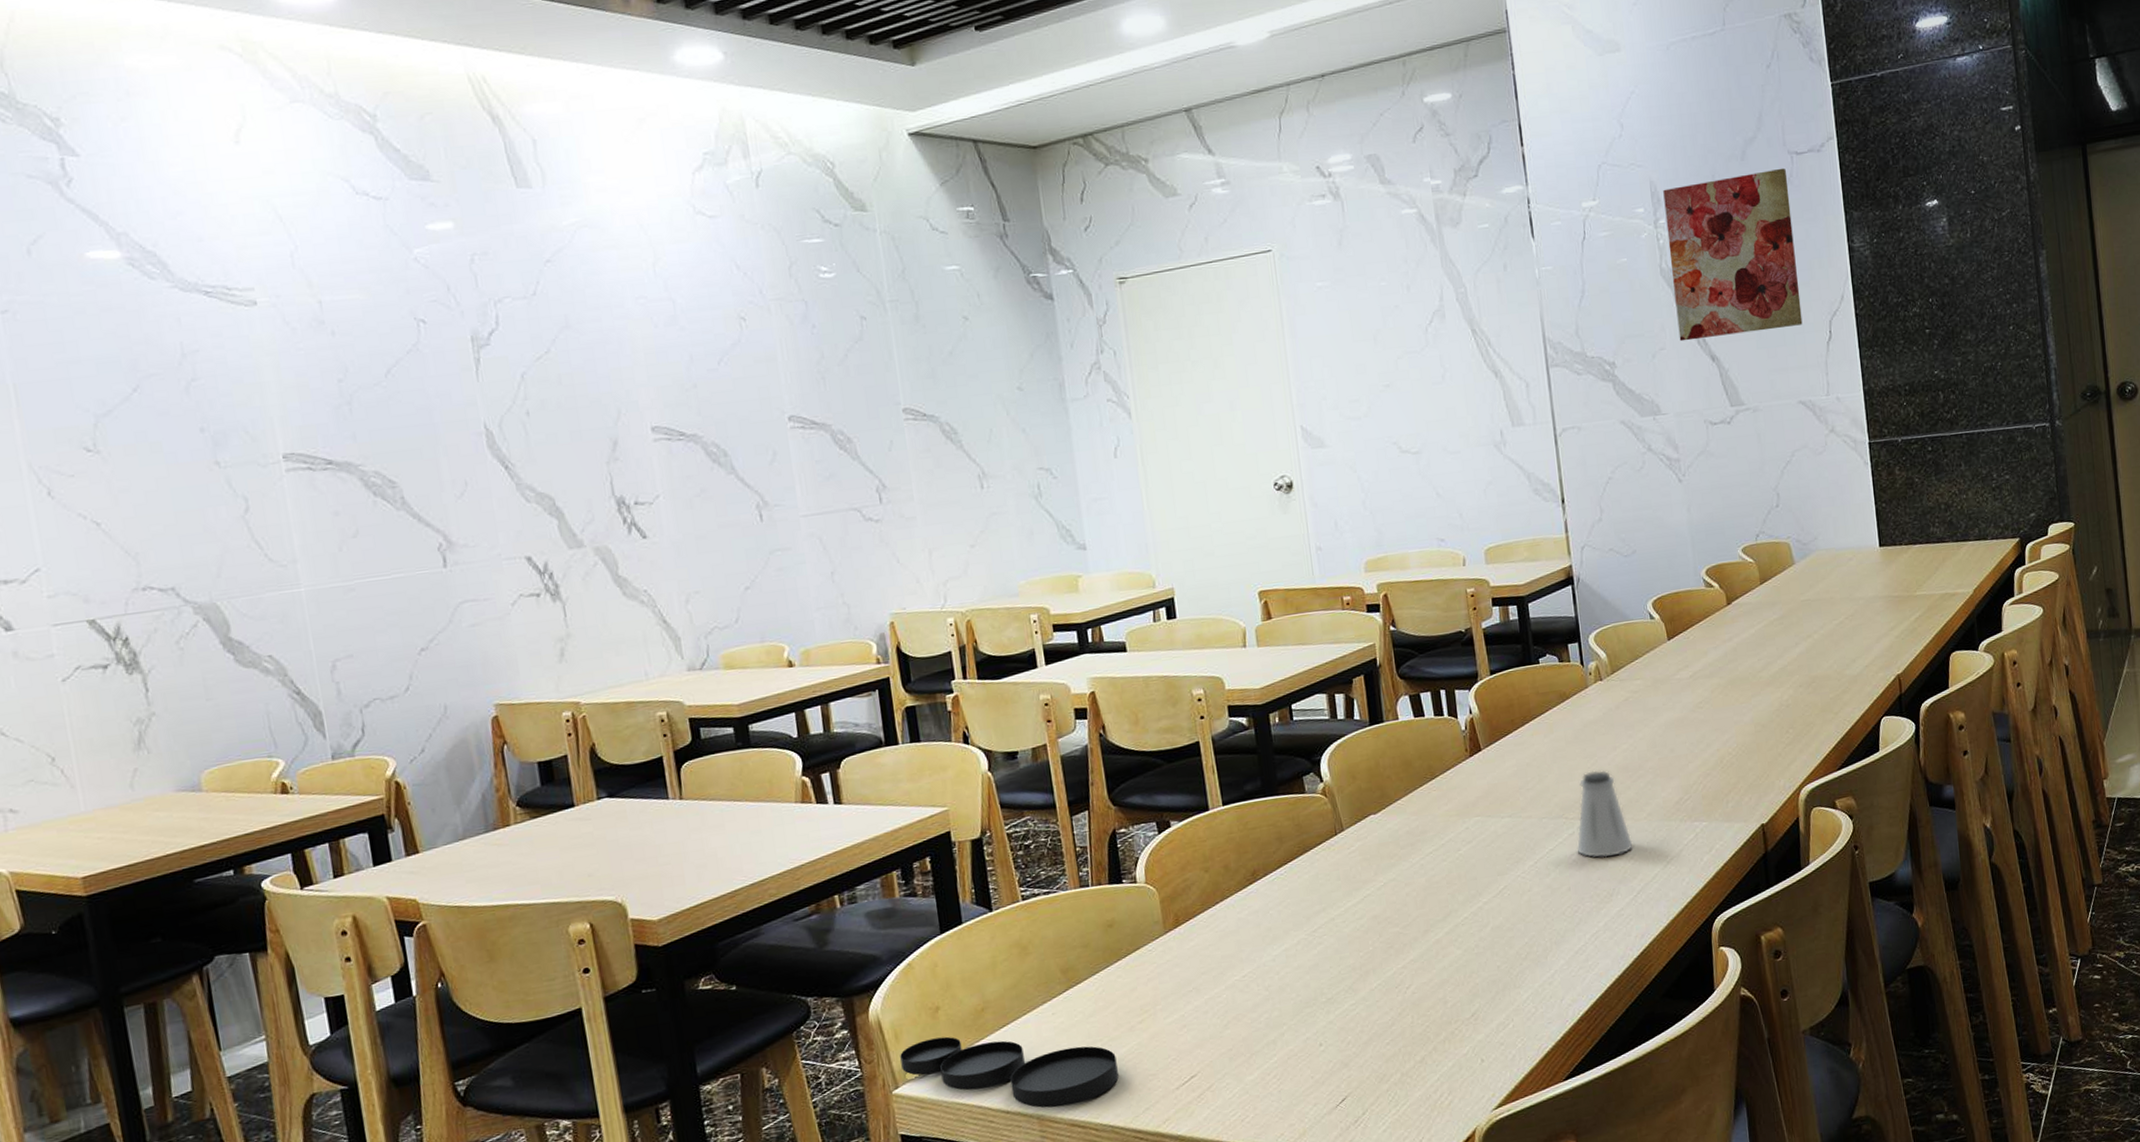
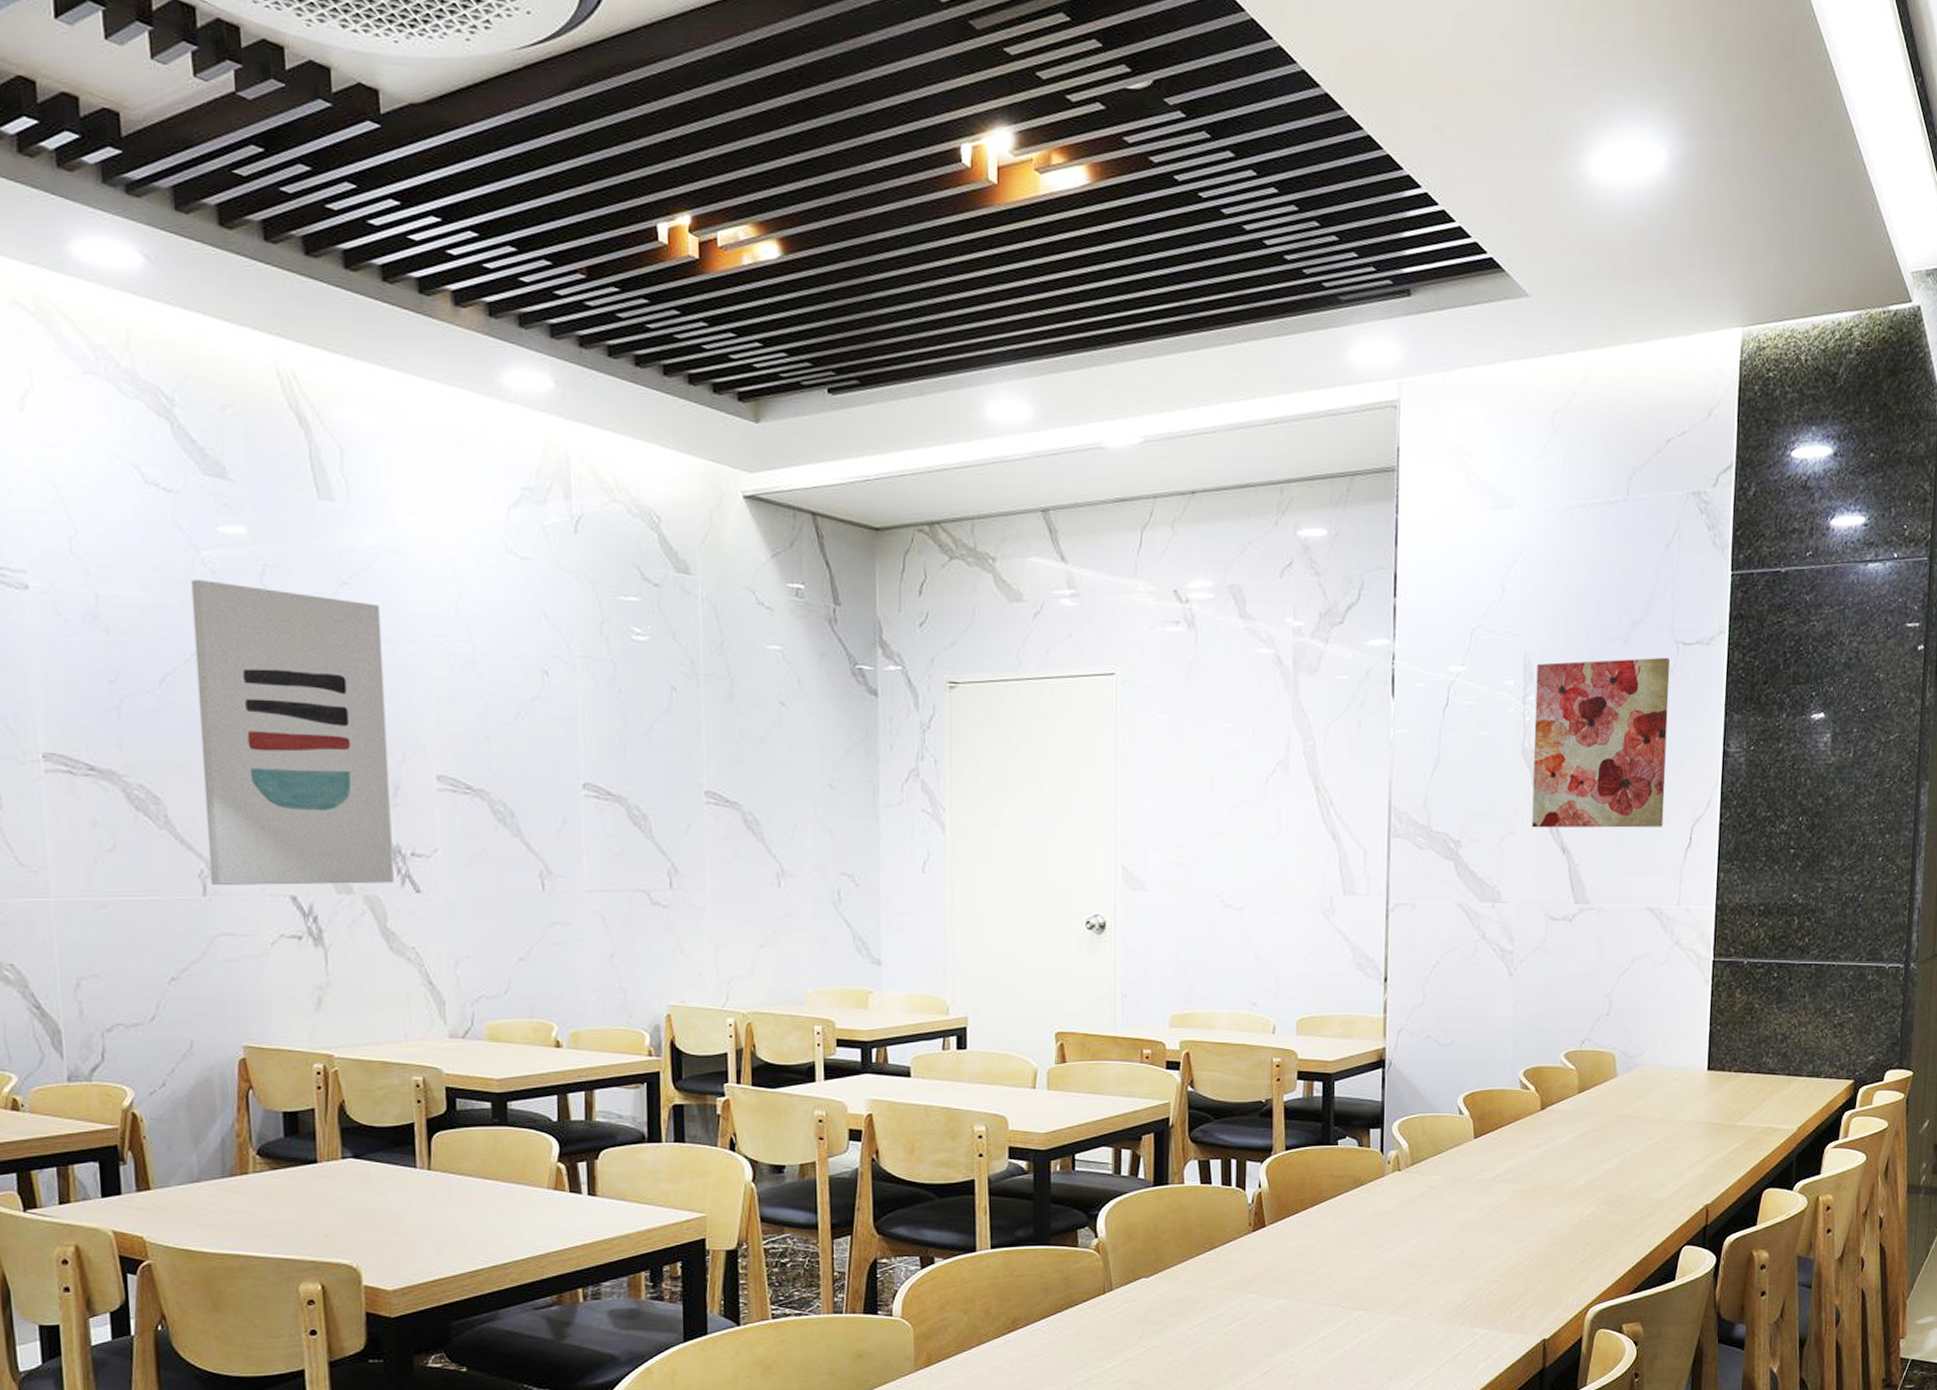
wall art: none [406,275,621,557] -> present [190,580,394,886]
saltshaker: present [1576,770,1633,858] -> none [1350,1262,1408,1352]

